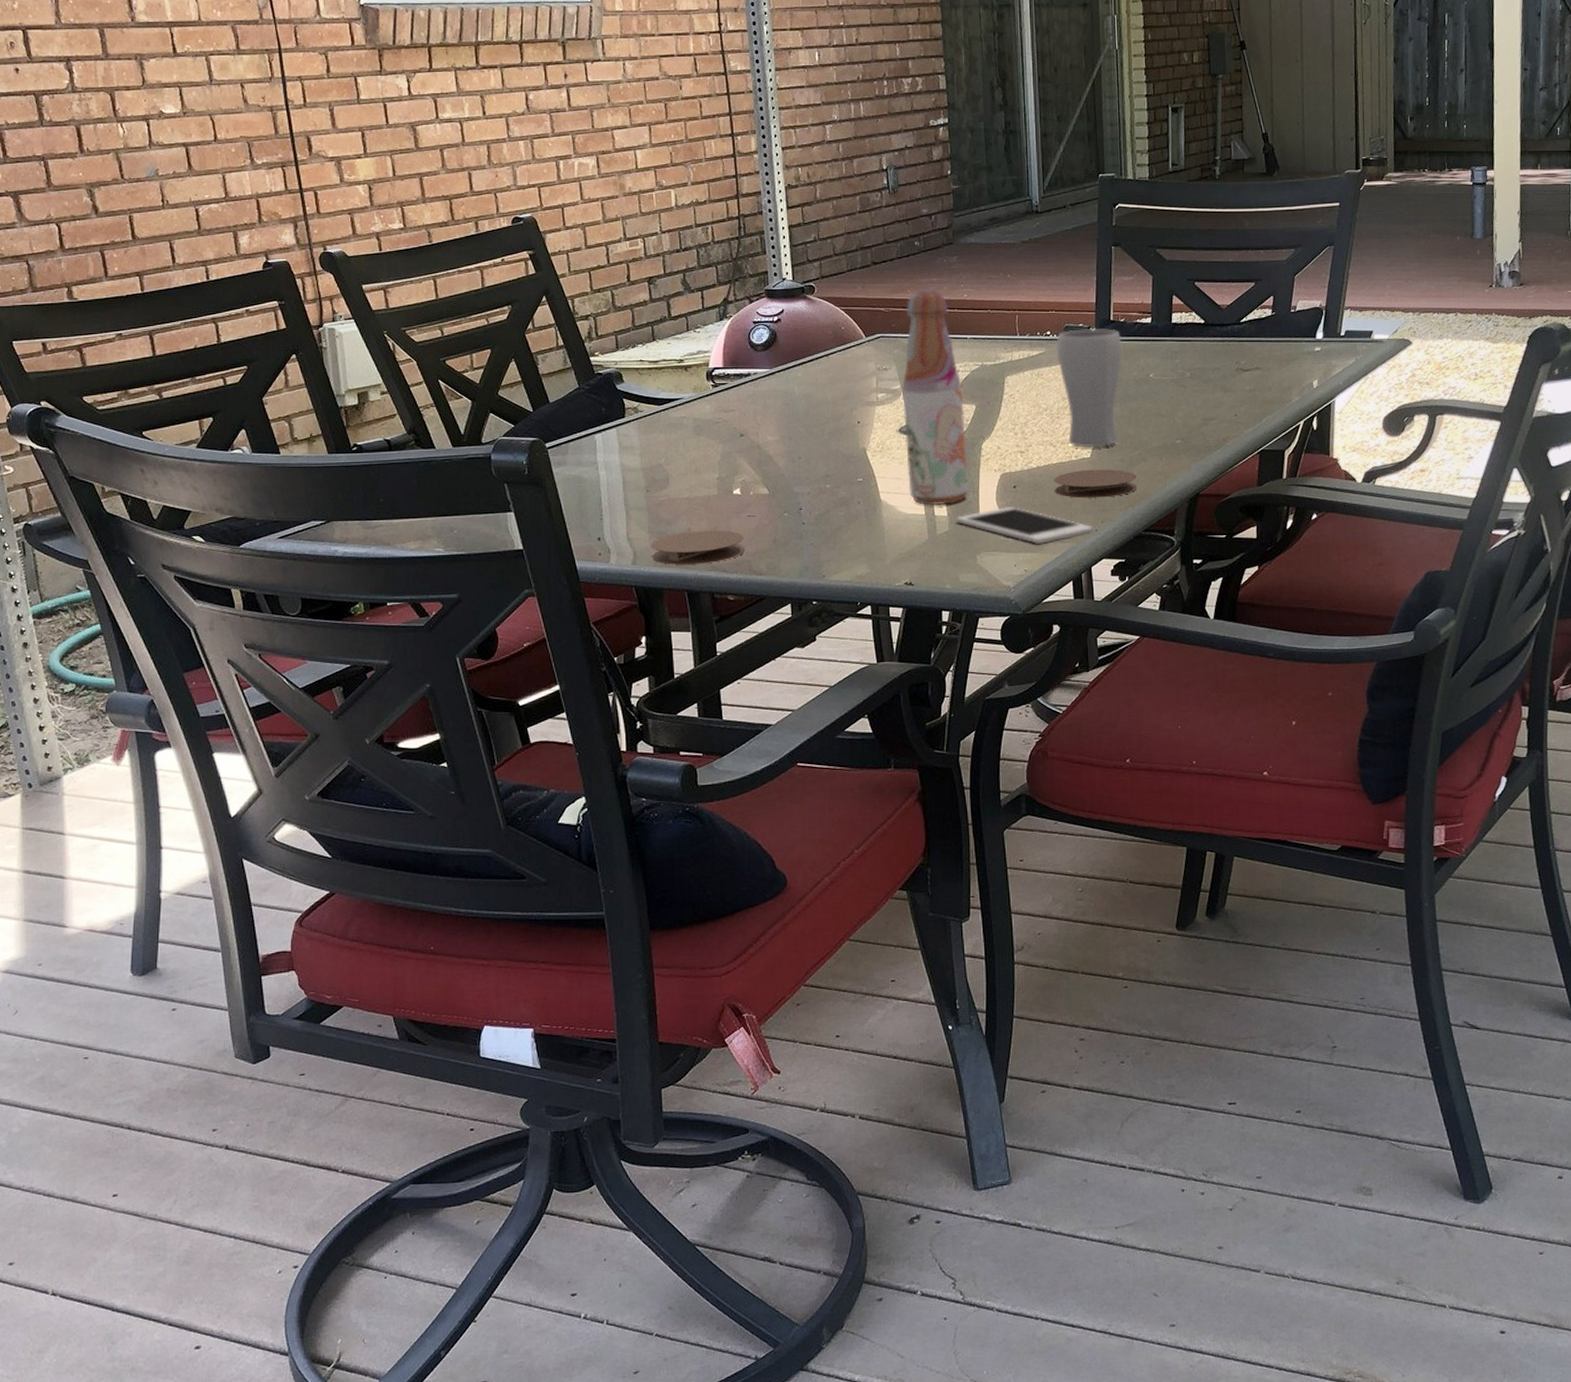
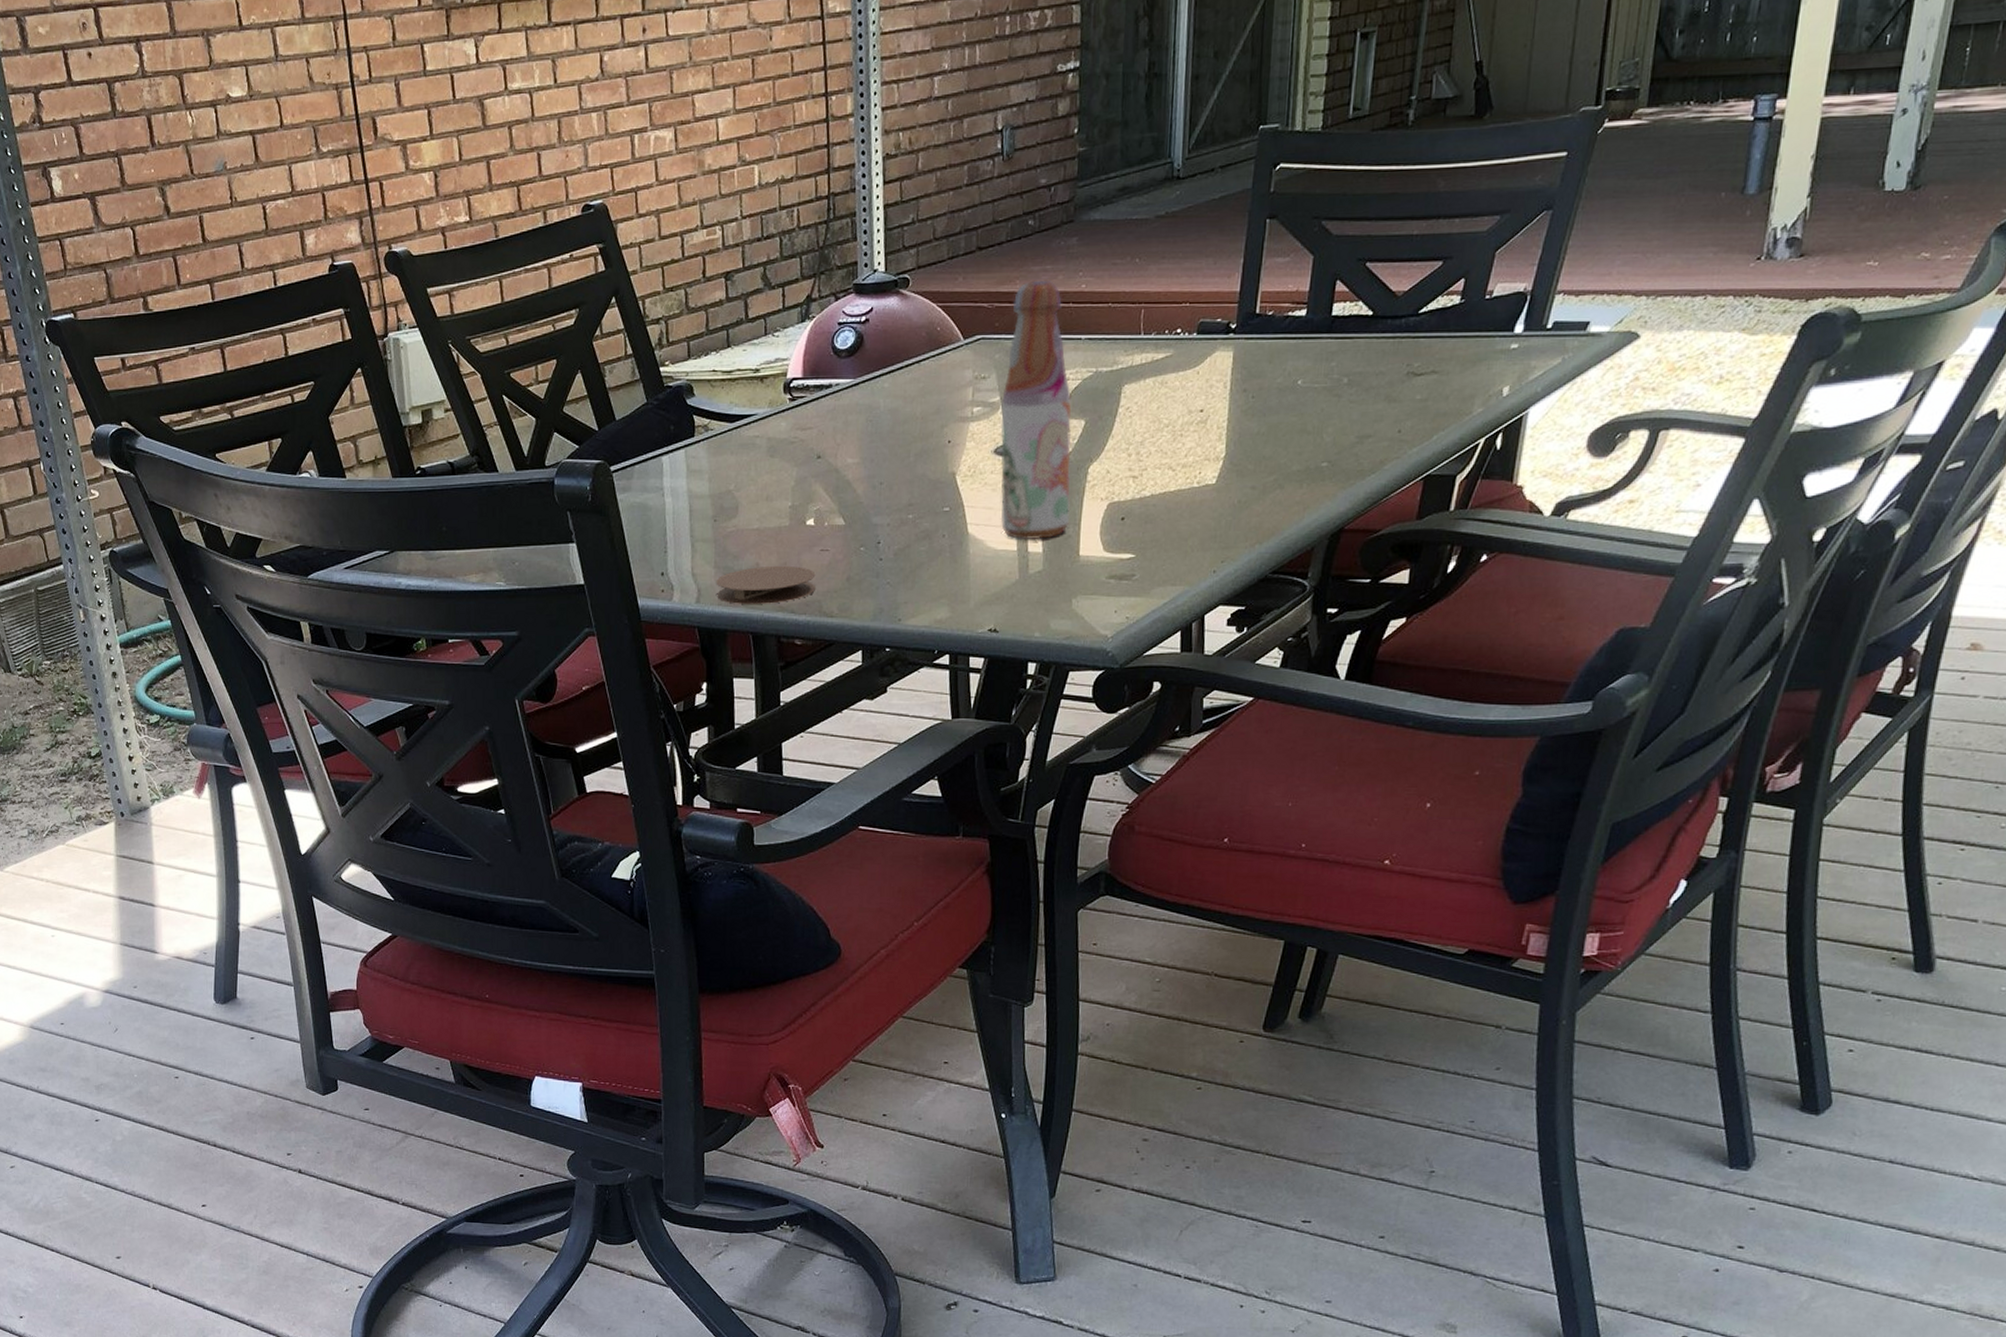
cell phone: present [957,507,1093,544] -> none [1053,542,1211,587]
coaster: present [1054,469,1138,498] -> none [1168,498,1270,533]
drinking glass: present [1057,328,1122,448] -> none [1186,323,1268,472]

